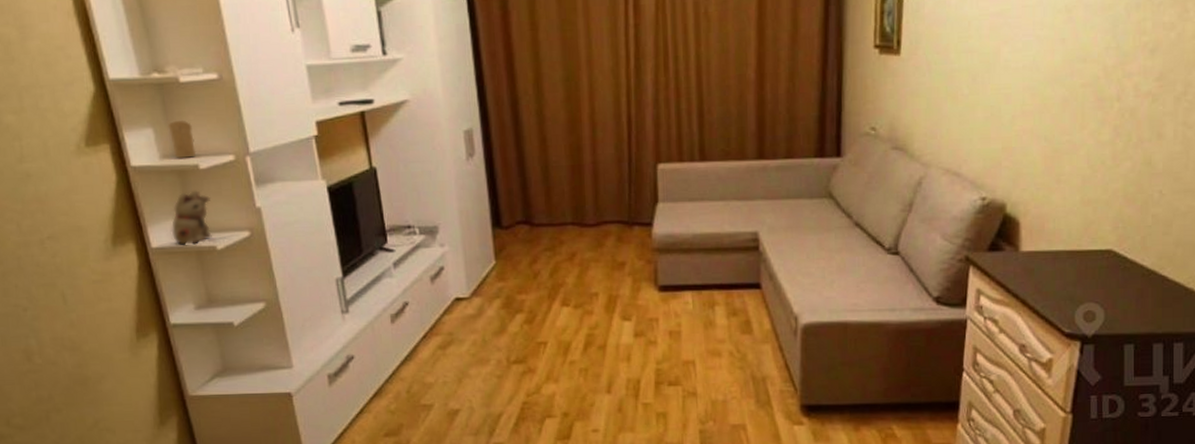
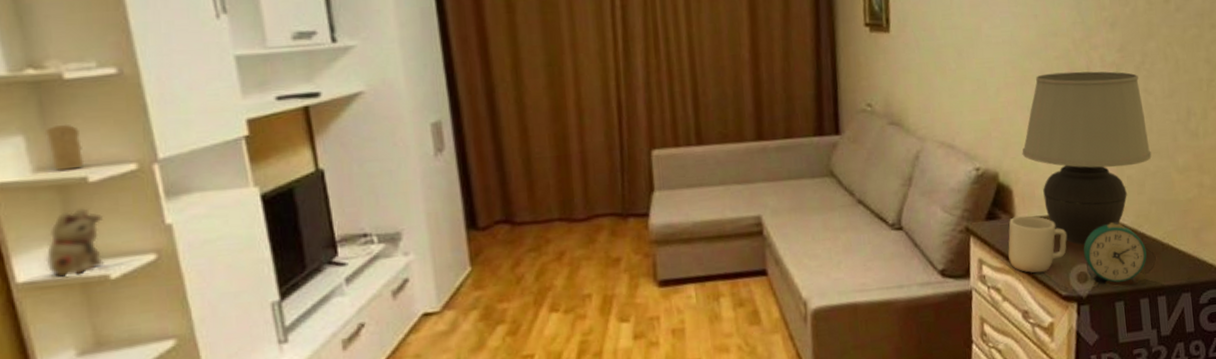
mug: none [1010,249,1076,308] -> present [1008,215,1067,274]
table lamp: none [1034,100,1184,283] -> present [1022,71,1152,245]
alarm clock: none [1093,262,1166,328] -> present [1083,222,1147,284]

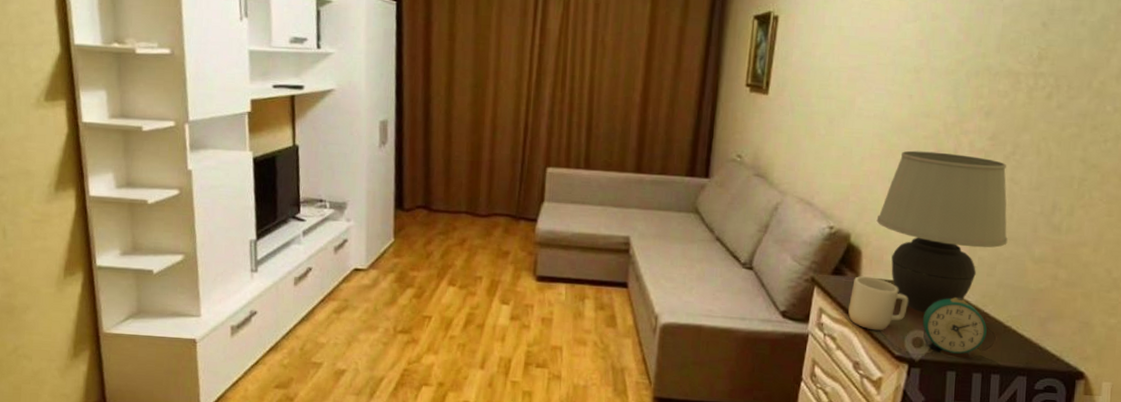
decorative figurine: present [45,208,104,277] -> none [109,149,148,197]
candle: present [46,124,85,171] -> none [120,86,142,121]

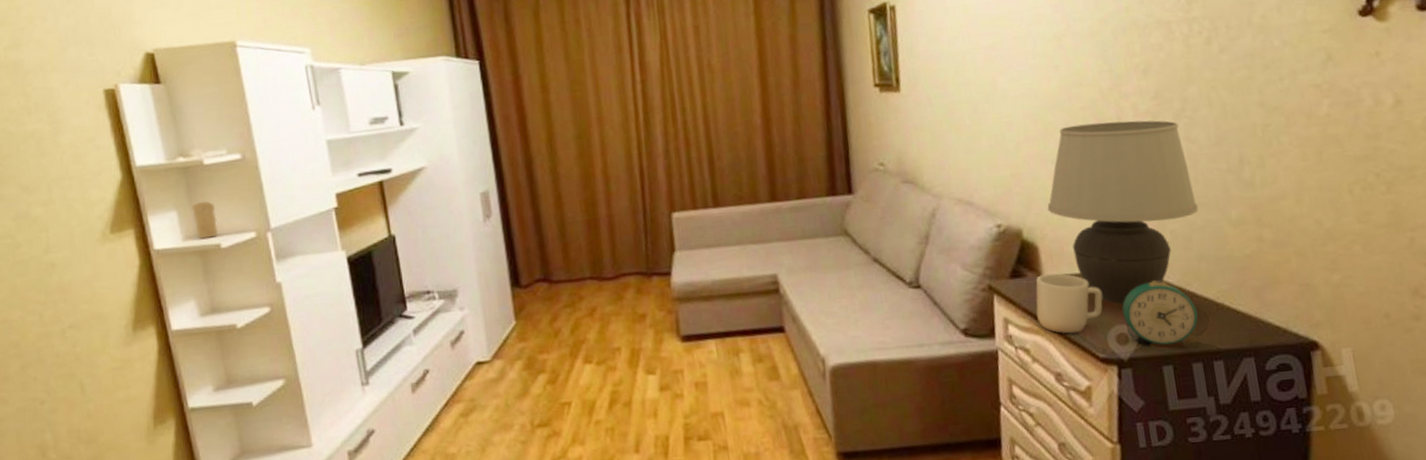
candle: none [120,86,142,121] -> present [192,201,219,239]

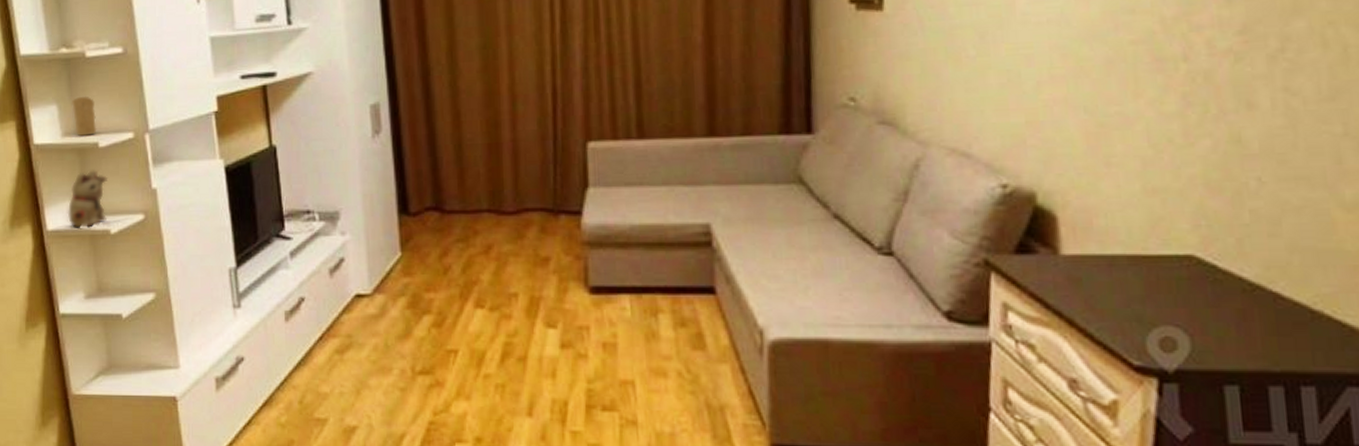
decorative figurine: none [191,269,232,326] -> present [67,170,107,228]
mug: present [1035,273,1103,334] -> none [1048,252,1143,331]
table lamp: present [1047,120,1199,305] -> none [1073,61,1295,300]
alarm clock: present [1121,280,1198,347] -> none [1170,273,1282,363]

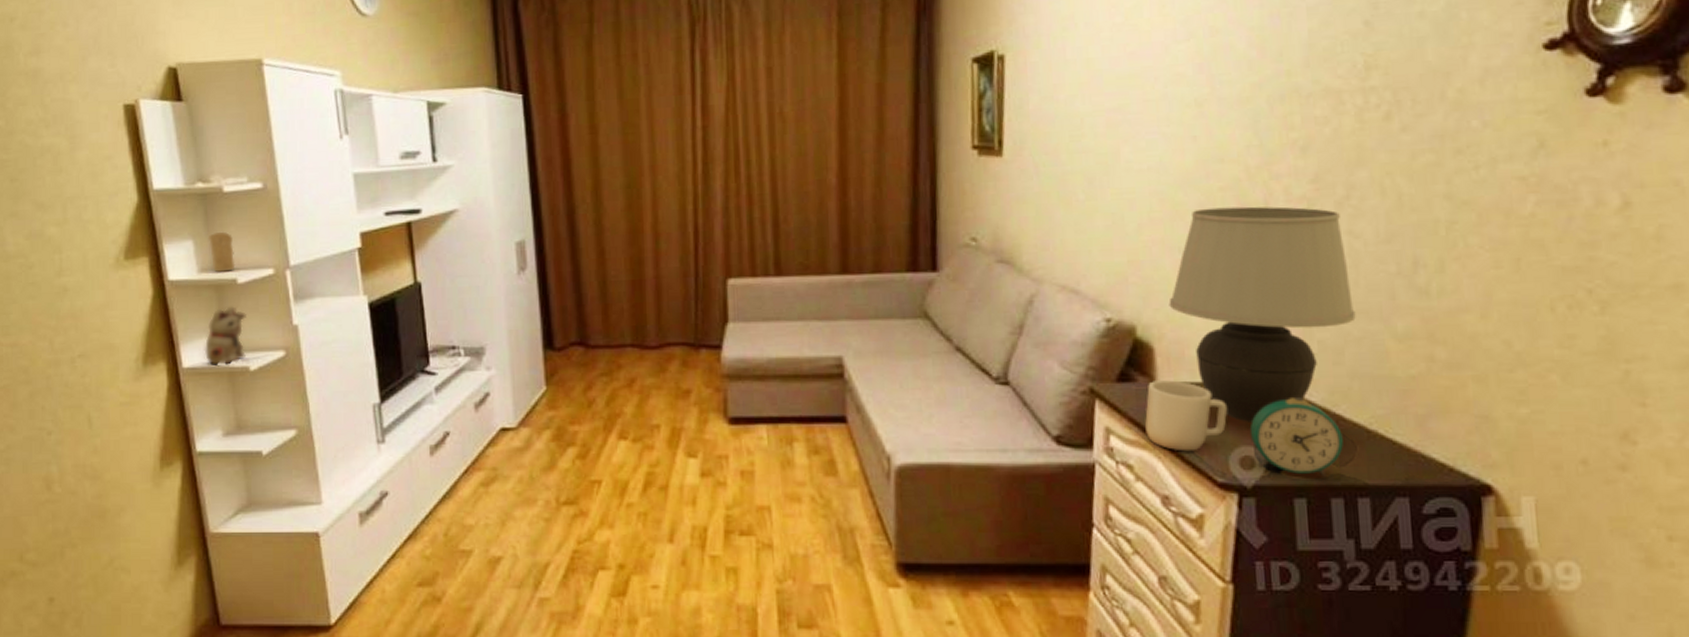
mug: none [1048,252,1143,331] -> present [1145,380,1227,452]
table lamp: none [1073,61,1295,300] -> present [1168,206,1356,422]
alarm clock: none [1170,273,1282,363] -> present [1249,398,1343,478]

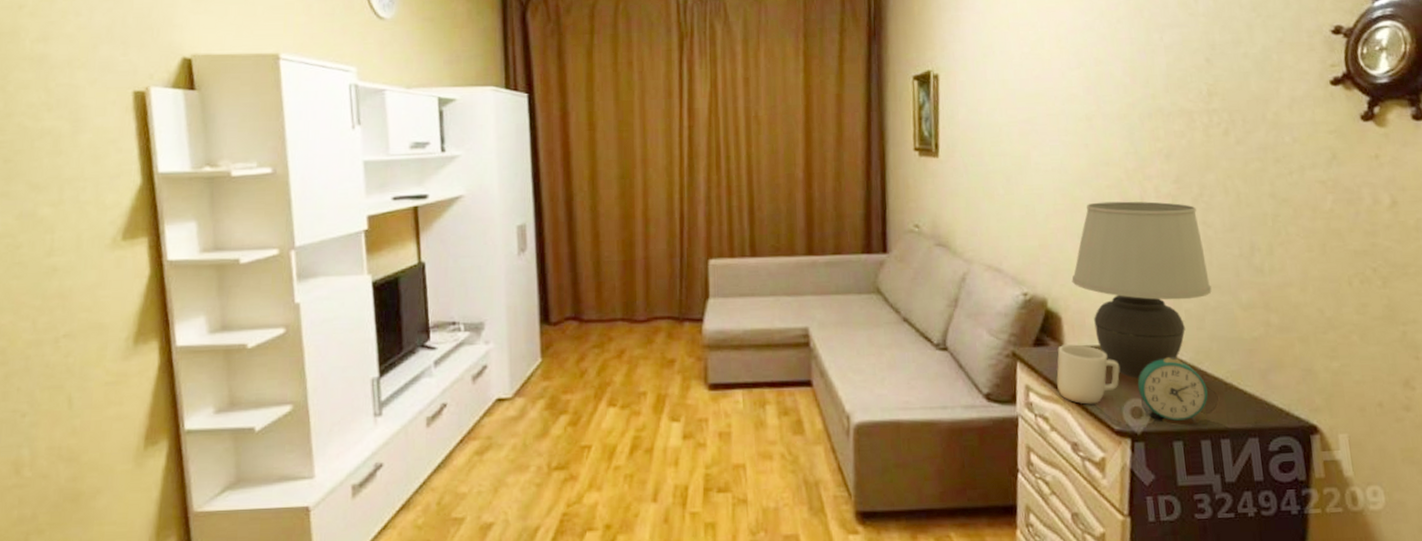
decorative figurine: present [204,306,246,365] -> none [200,285,247,343]
candle: present [209,231,236,273] -> none [213,213,239,253]

